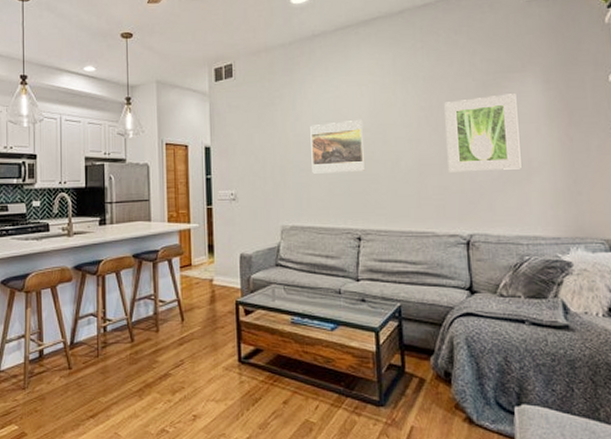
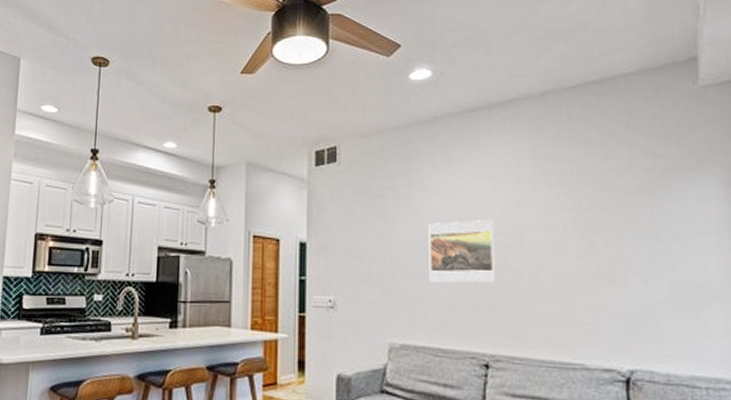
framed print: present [444,94,522,173] -> none [597,197,698,292]

